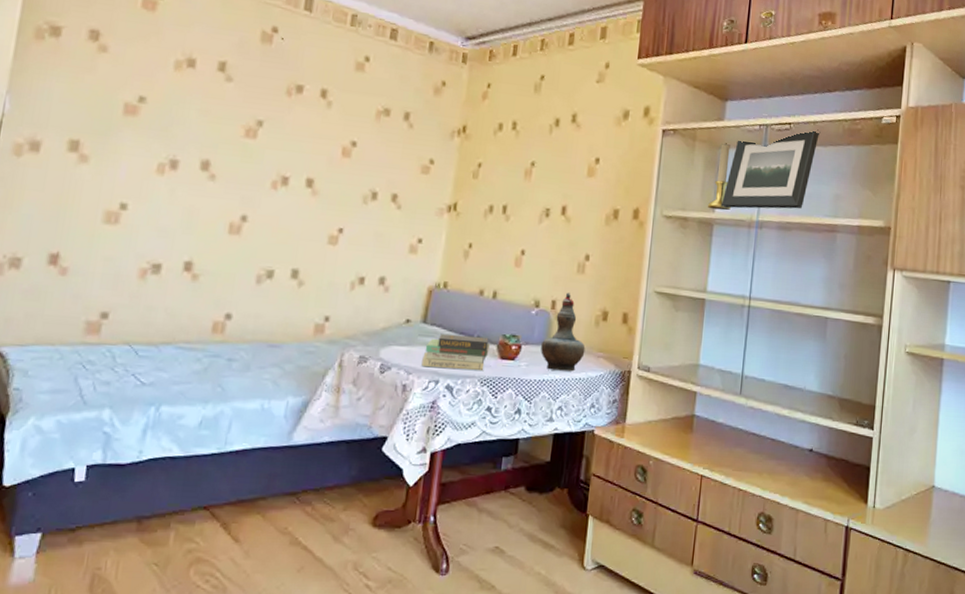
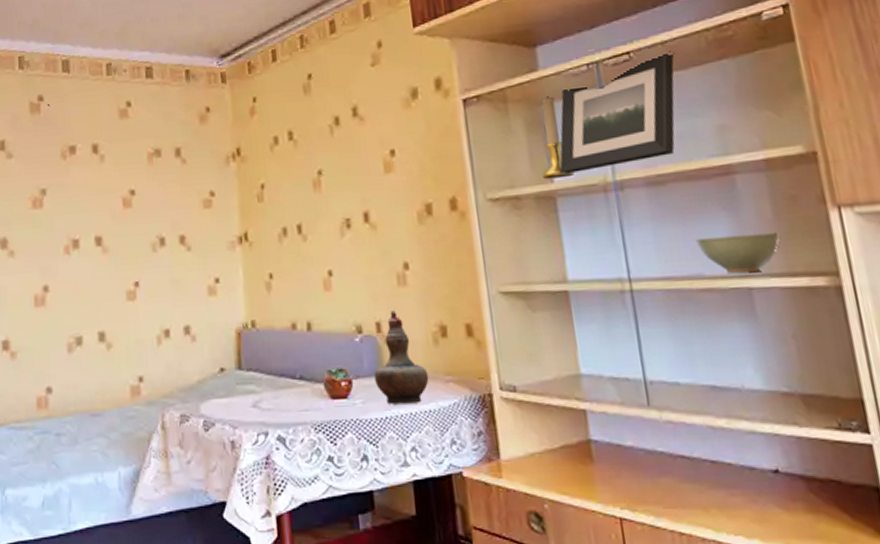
books: present [421,333,491,370] -> none [245,376,317,419]
bowl: none [801,276,855,307] -> present [696,233,781,273]

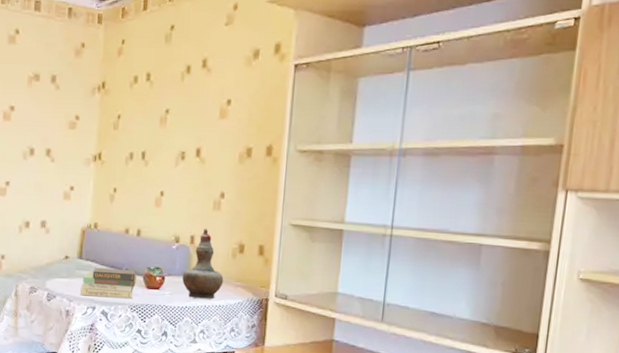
books: none [245,376,317,419] -> present [80,267,138,298]
candle holder: present [541,96,575,180] -> none [344,71,370,141]
picture frame: present [560,51,675,175] -> none [360,45,474,138]
bowl: present [696,233,781,273] -> none [450,202,516,233]

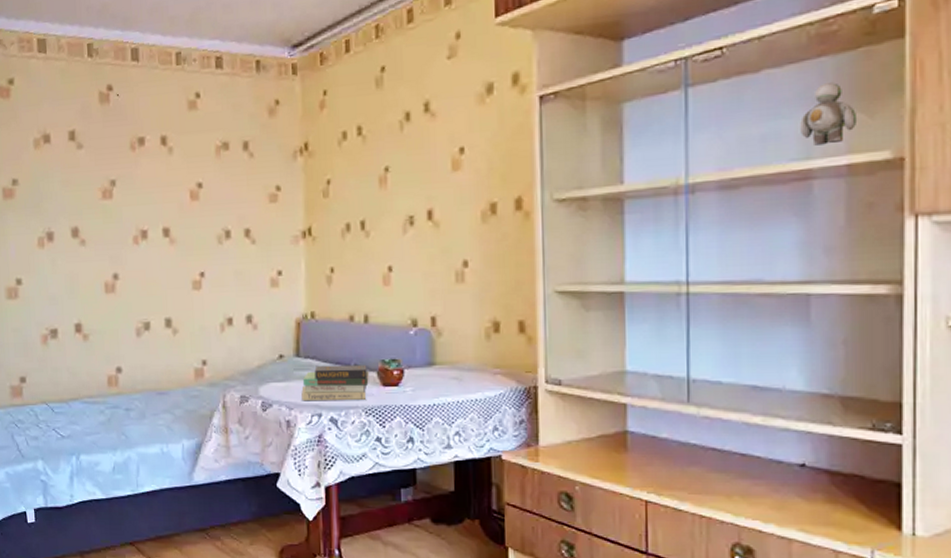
decorative vase: present [182,228,224,299] -> none [426,306,478,393]
figurine: none [490,80,534,128] -> present [800,82,858,146]

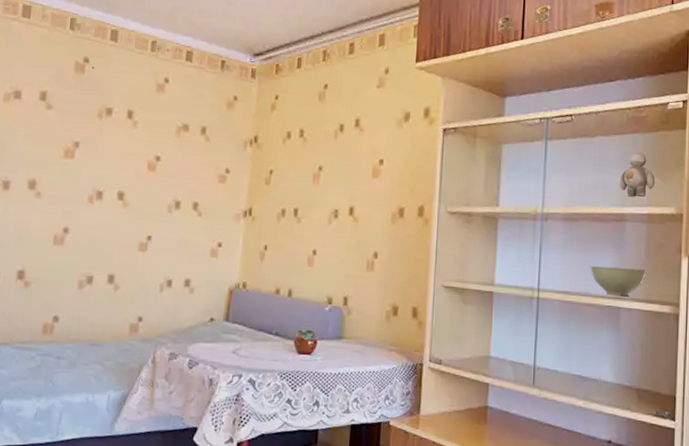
books: present [301,364,370,401] -> none [226,330,288,365]
bowl: none [761,240,850,280] -> present [590,266,647,297]

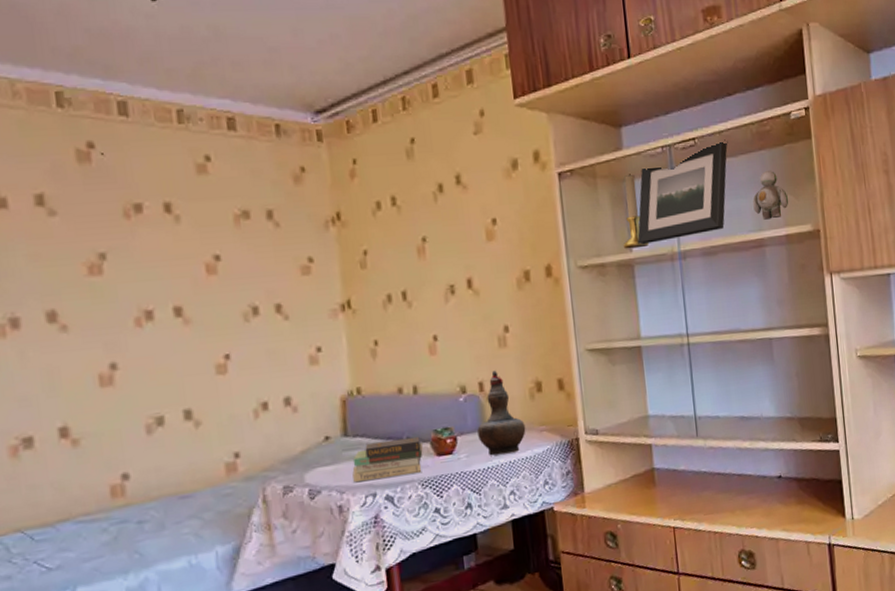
books: none [226,330,288,365] -> present [352,436,424,483]
decorative vase: none [335,289,378,365] -> present [477,370,526,456]
candle holder: none [491,138,515,205] -> present [623,174,649,249]
picture frame: none [505,119,602,202] -> present [637,139,728,245]
bowl: present [590,266,647,297] -> none [736,294,793,327]

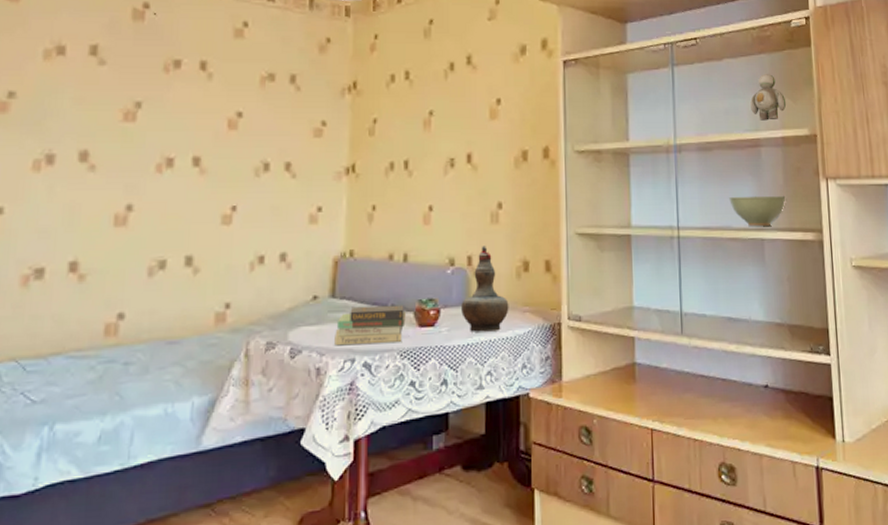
candle holder: present [623,174,649,249] -> none [620,67,645,138]
picture frame: present [637,139,728,245] -> none [635,41,728,135]
bowl: none [736,294,793,327] -> present [729,196,787,227]

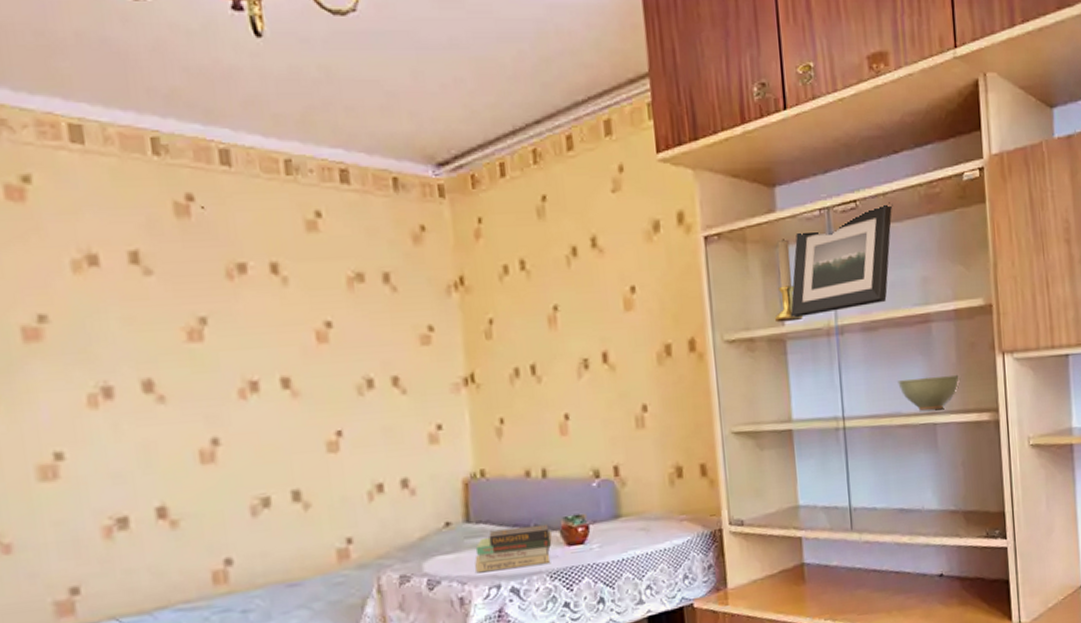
decorative vase: present [461,246,509,332] -> none [612,453,665,547]
candle holder: none [620,67,645,138] -> present [774,239,803,323]
picture frame: none [635,41,728,135] -> present [791,202,892,318]
figurine: present [750,74,787,121] -> none [919,238,959,292]

